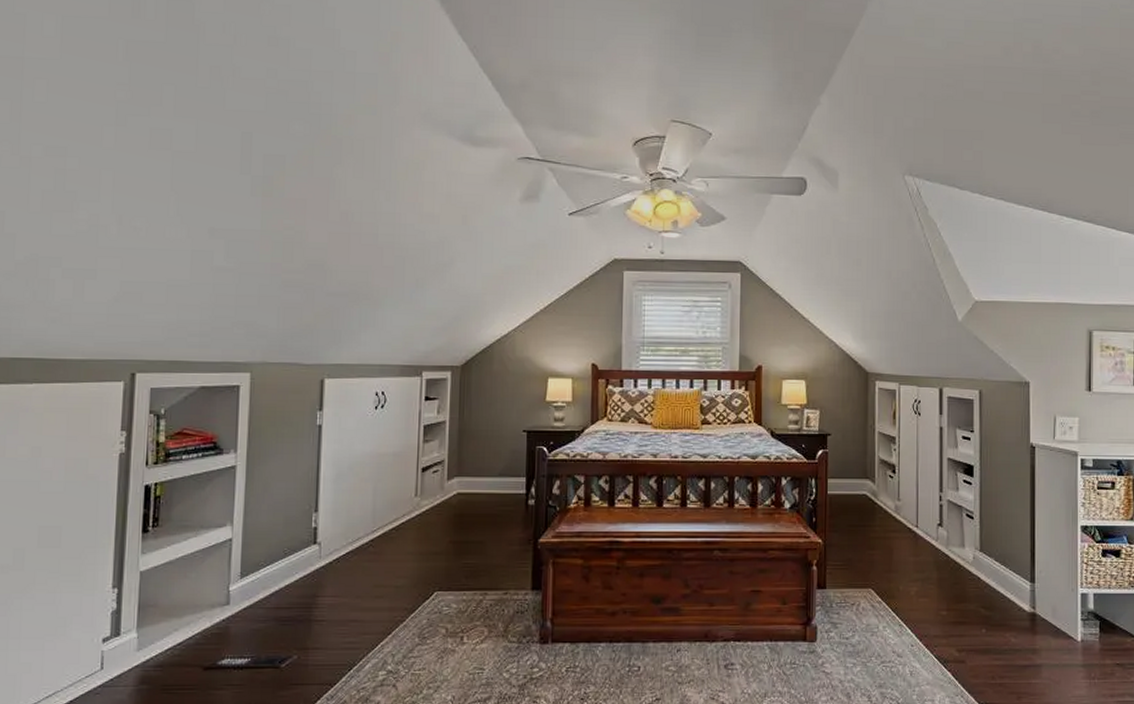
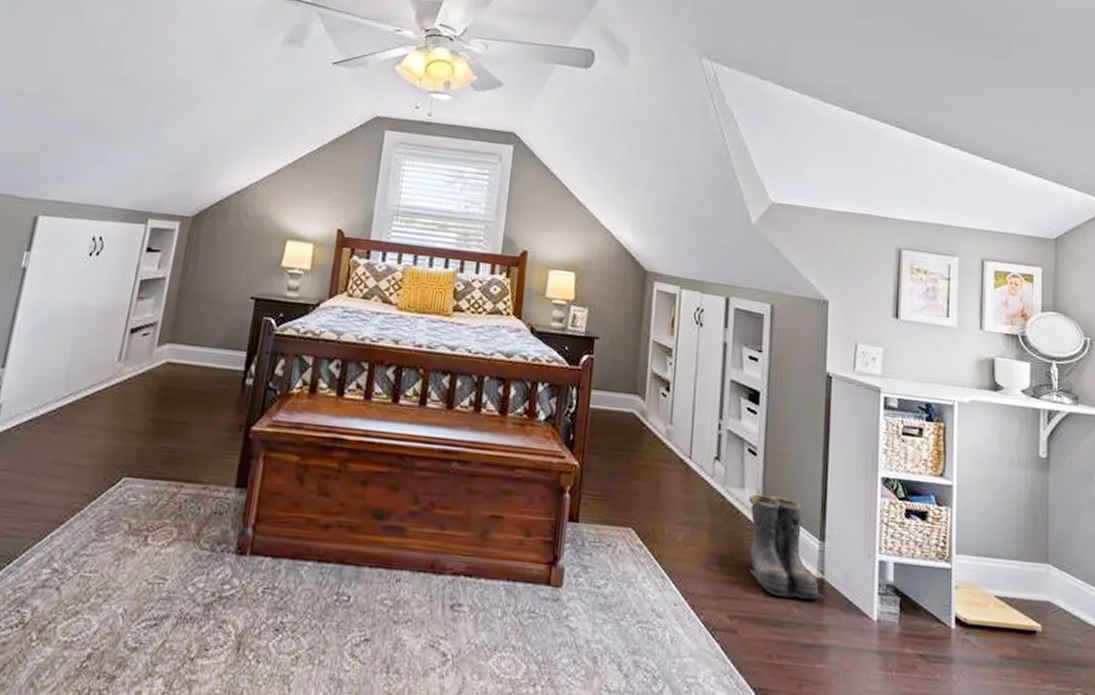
boots: none [968,550,1035,630] -> present [748,493,823,600]

